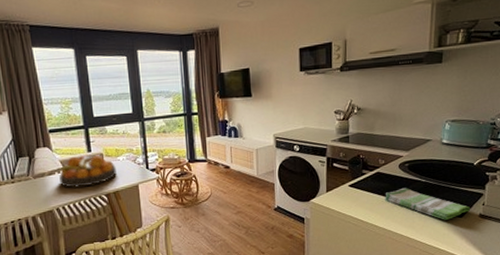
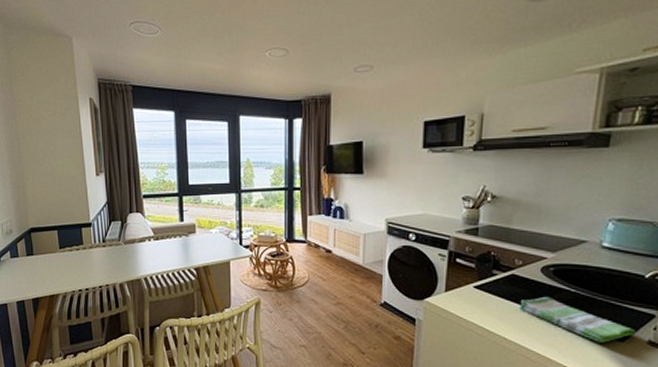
fruit bowl: present [57,155,116,188] -> none [148,225,208,258]

